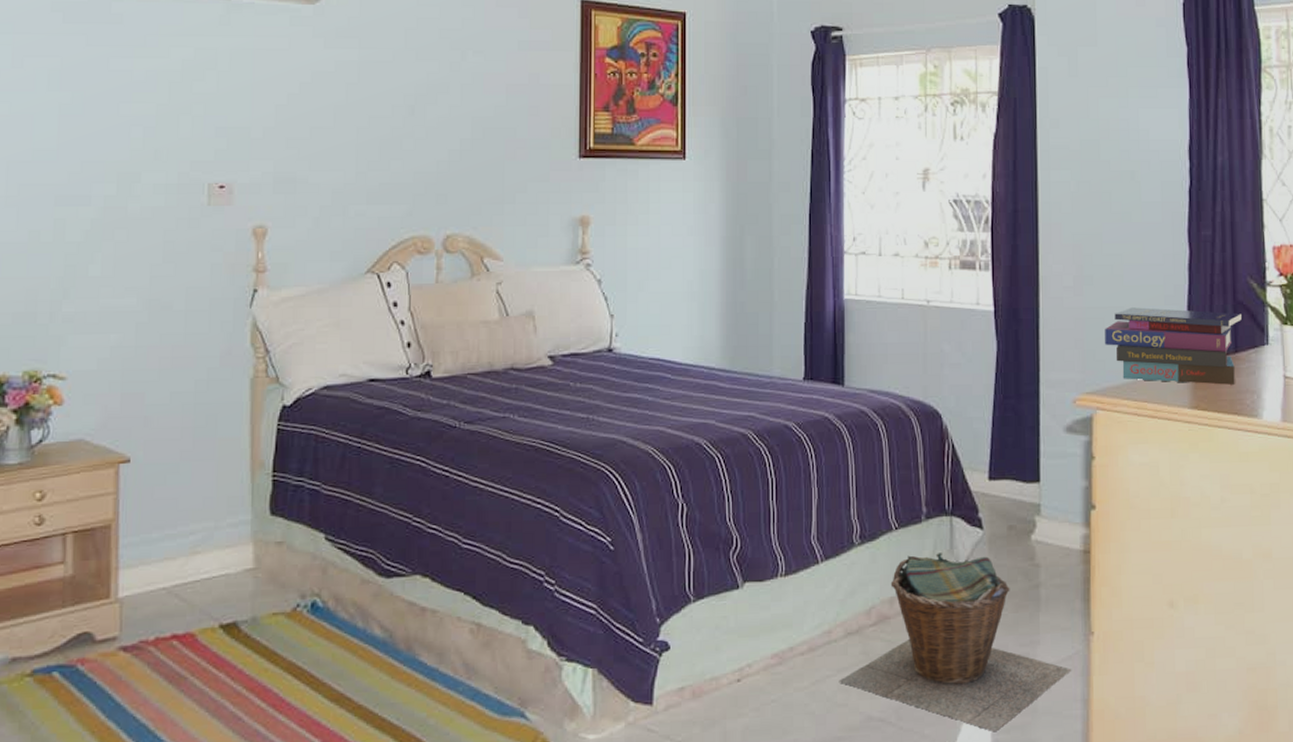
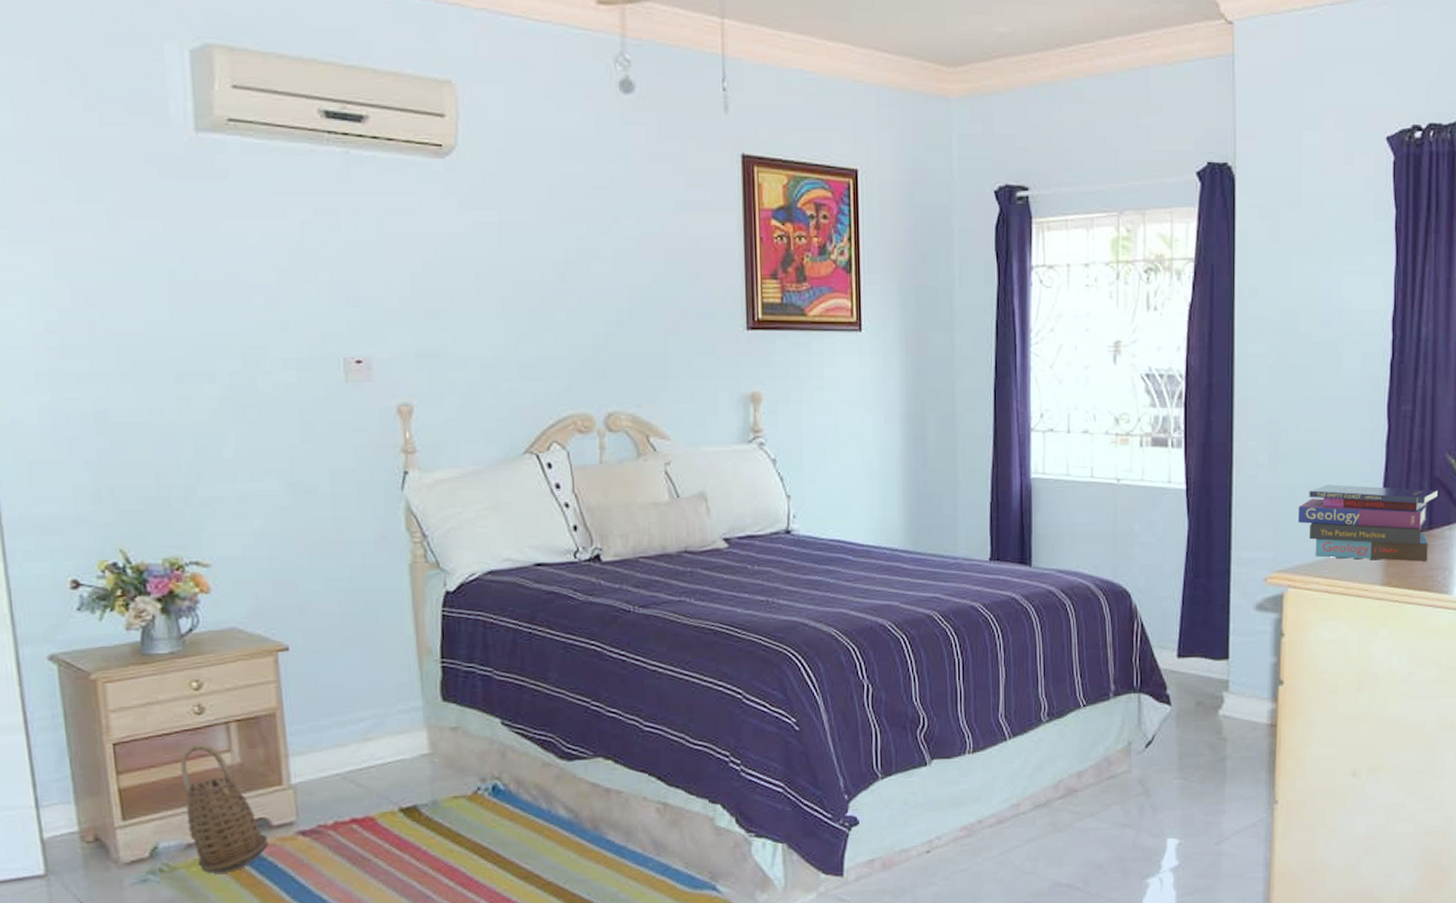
basket: none [14,555,90,690] -> present [181,744,268,874]
laundry basket: present [838,553,1072,732] -> none [1027,728,1256,895]

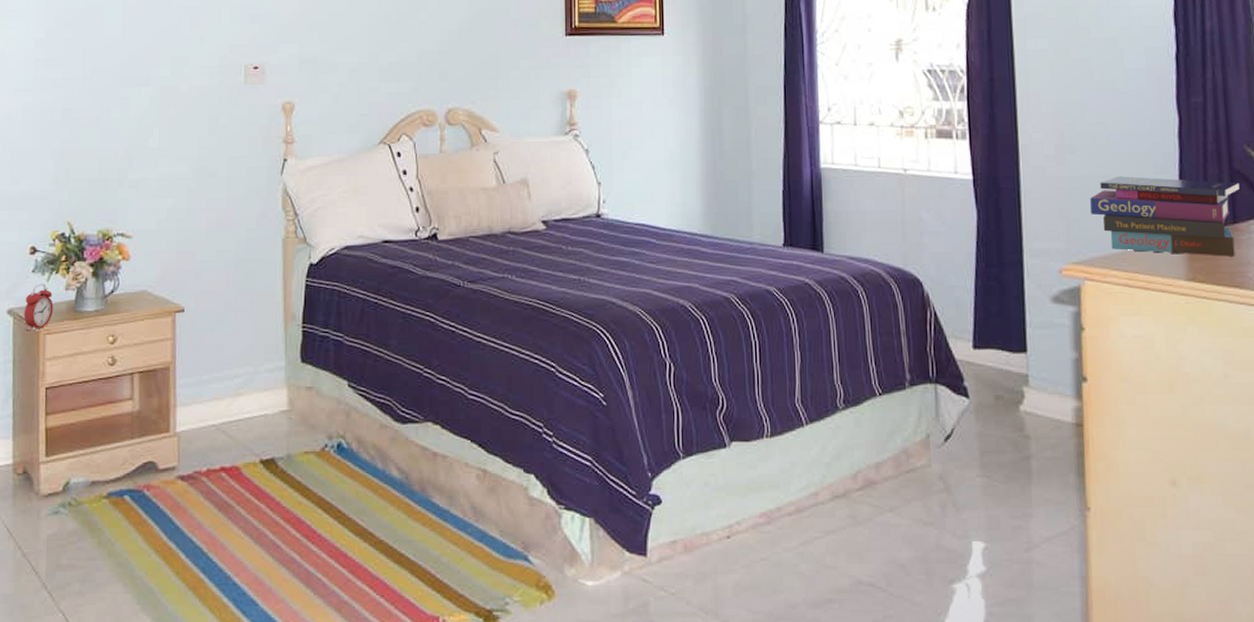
alarm clock: none [71,624,113,680] -> present [23,284,54,331]
basket: present [181,744,268,874] -> none [93,391,154,510]

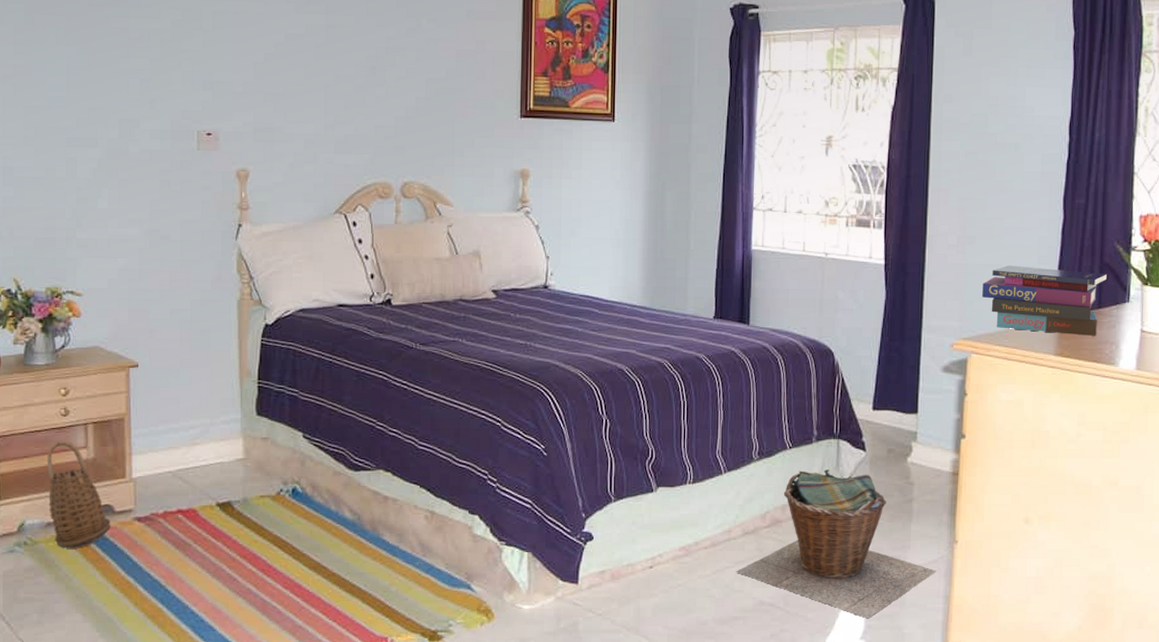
basket: none [93,391,154,510] -> present [47,440,111,549]
laundry basket: none [827,420,1068,605] -> present [736,469,937,619]

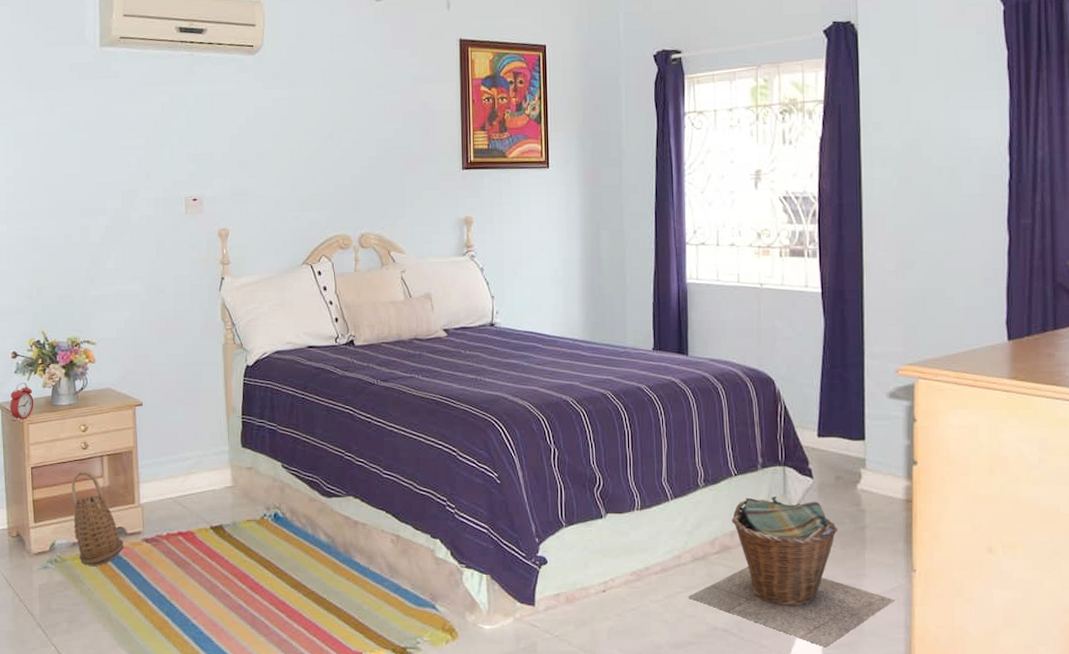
books: present [982,265,1107,336] -> none [926,289,1061,358]

